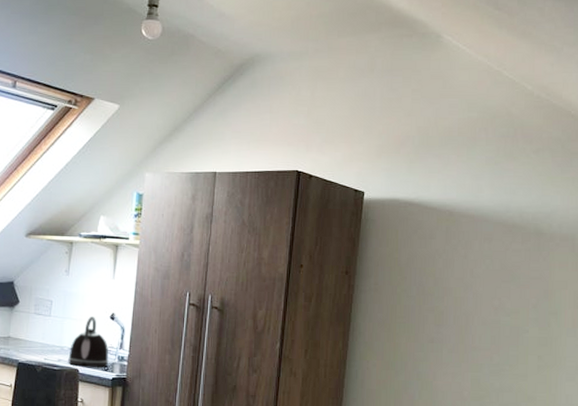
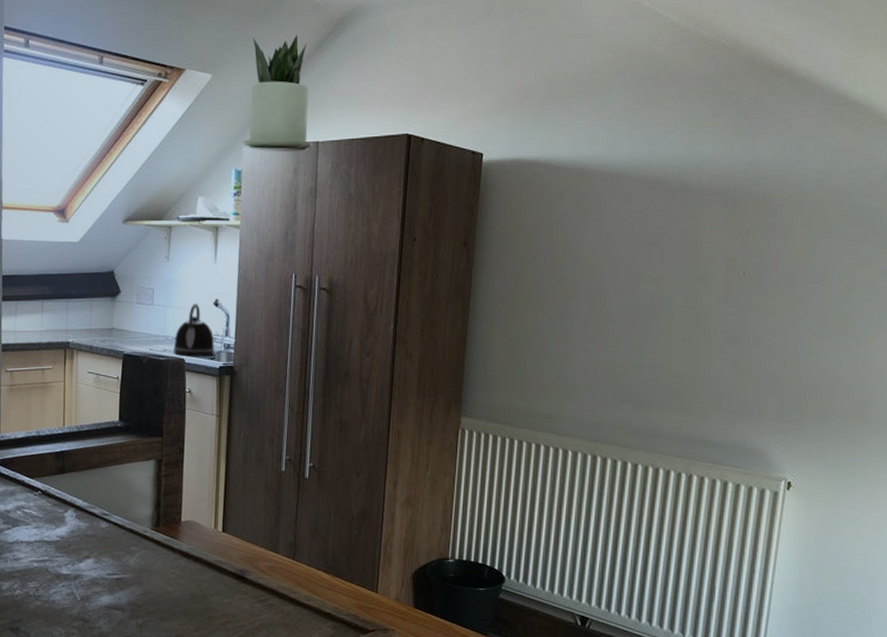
planter: none [145,75,210,181] -> present [242,35,313,153]

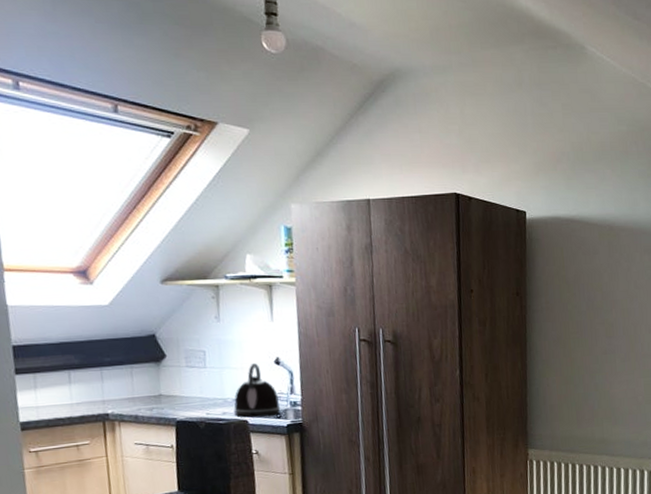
planter: present [242,35,313,153] -> none [289,94,364,210]

